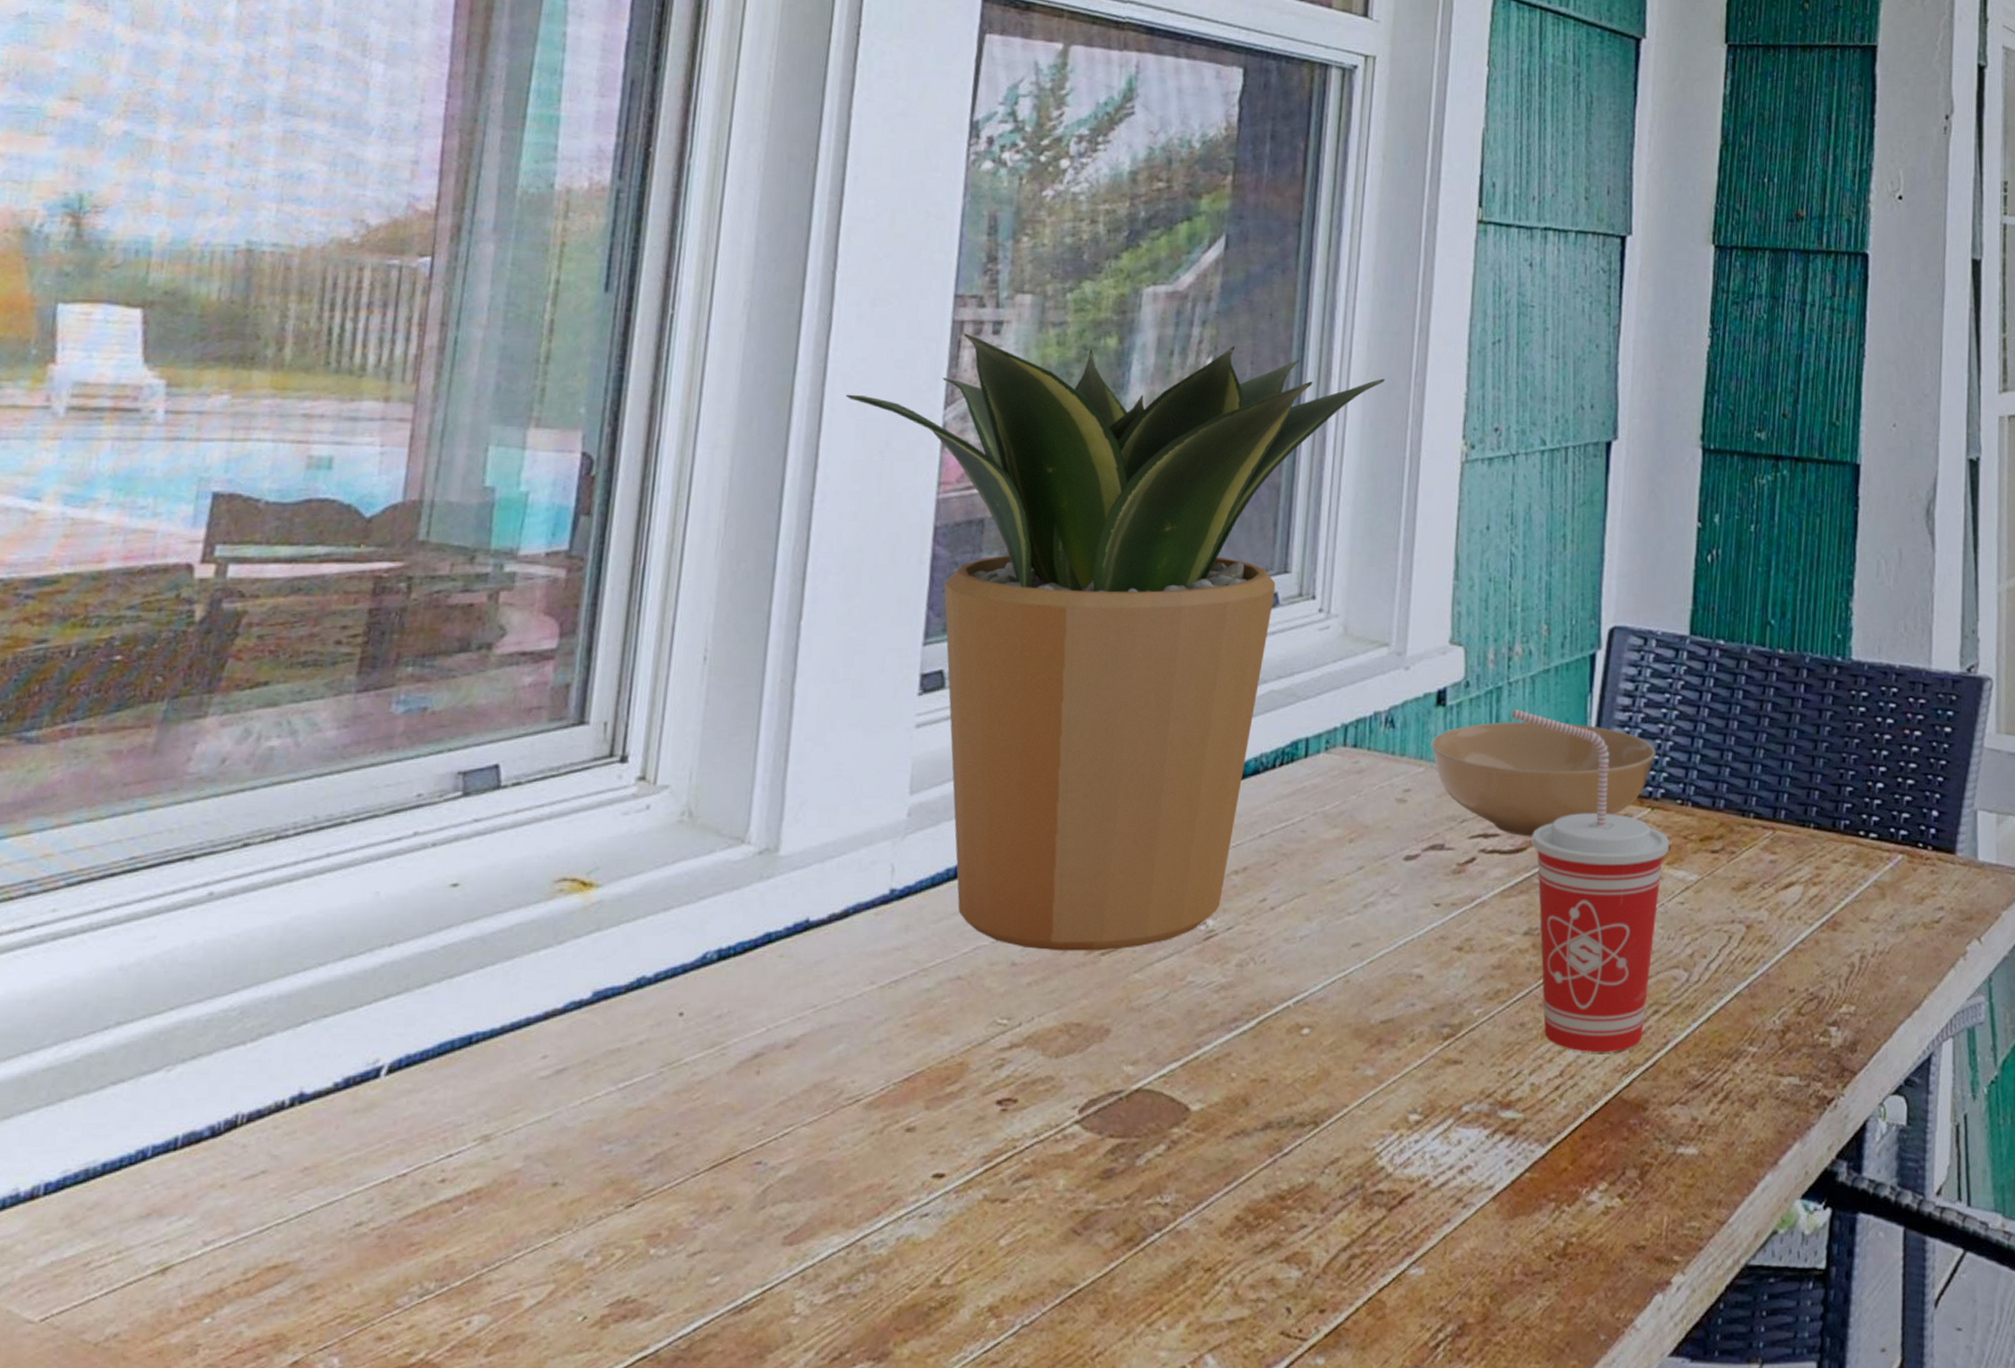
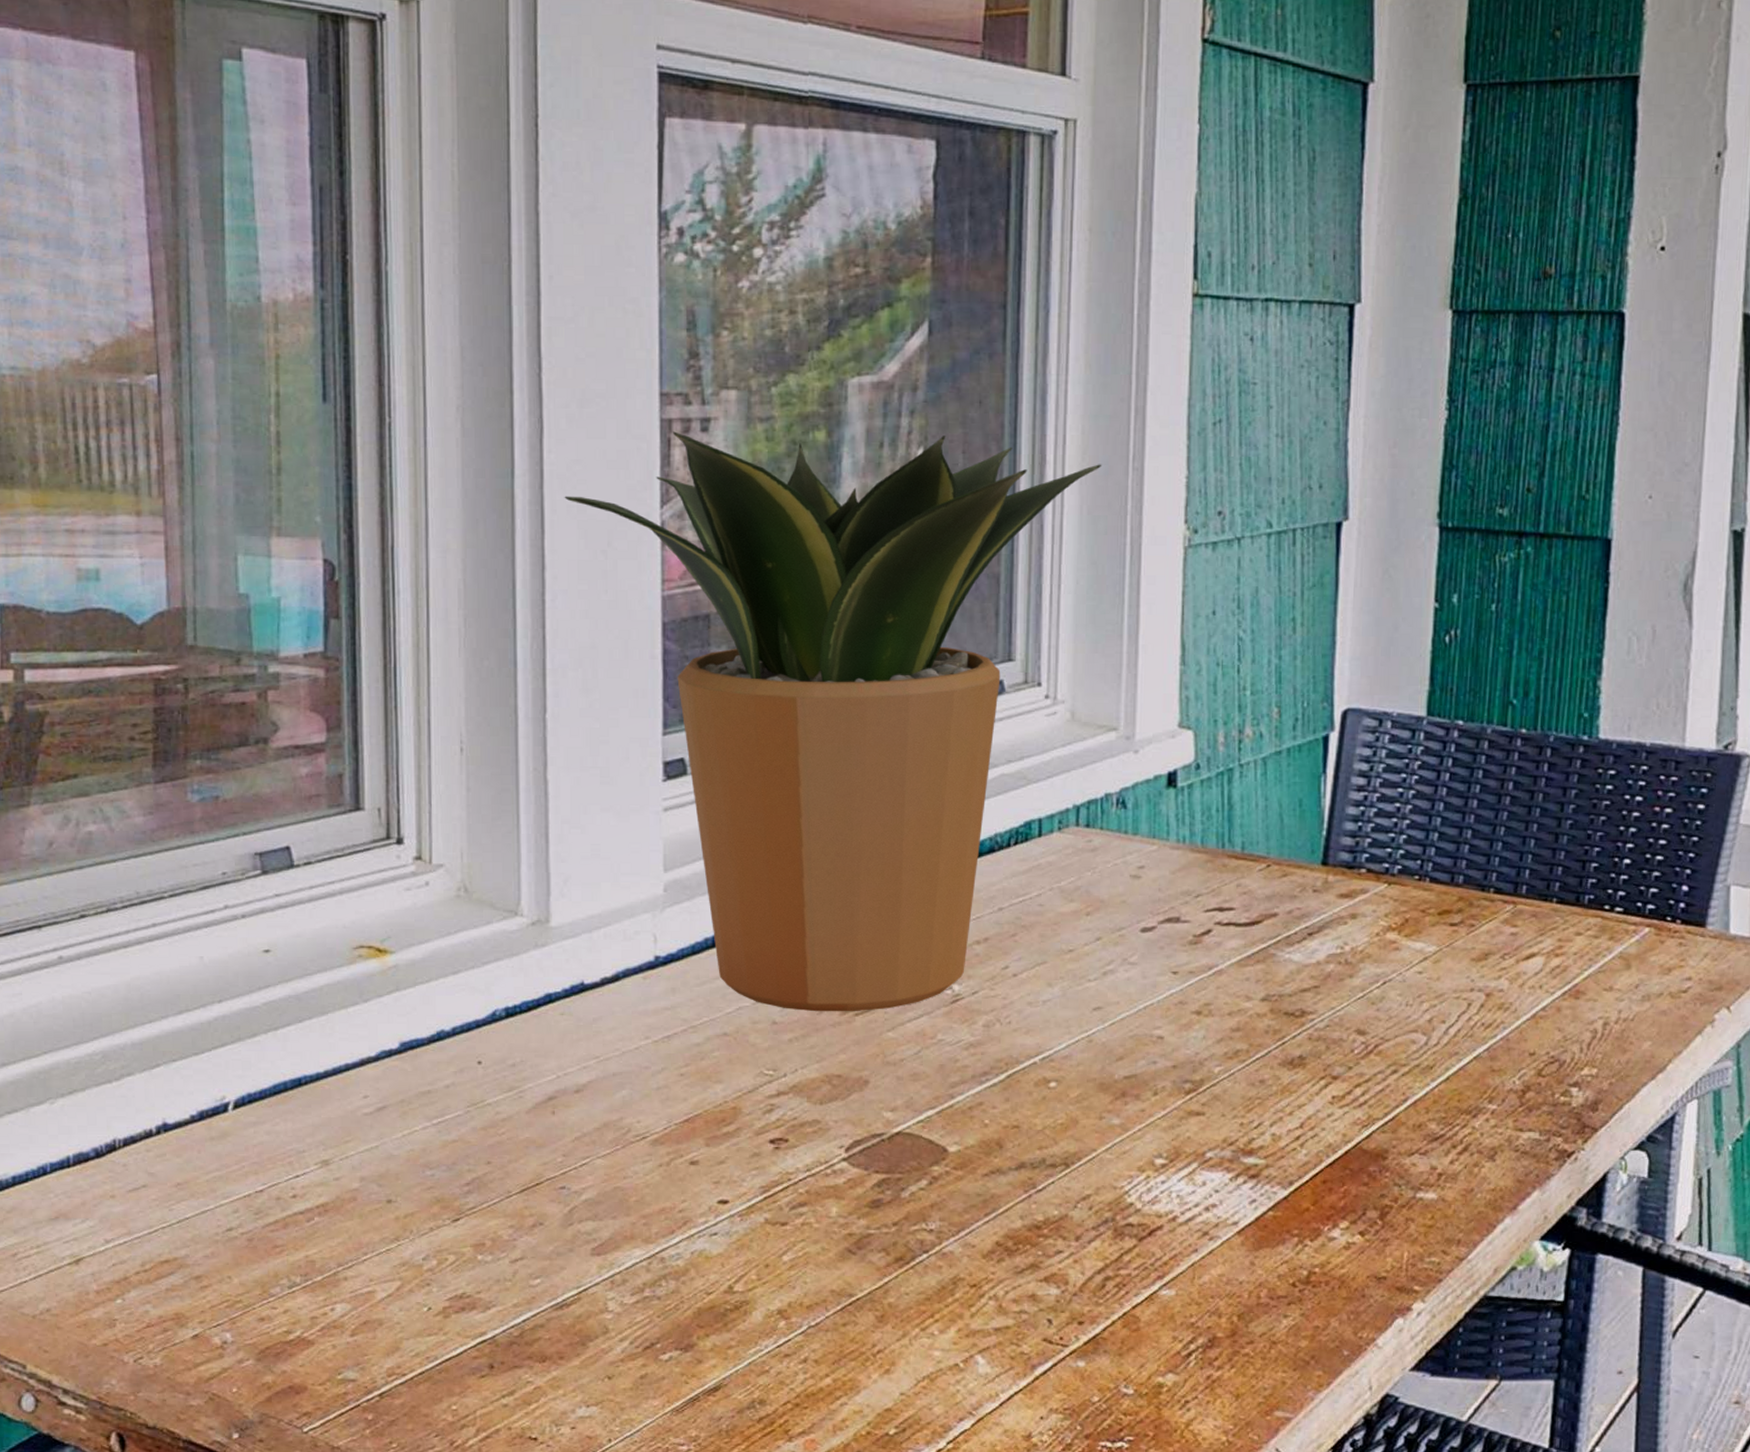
bowl: present [1430,721,1656,837] -> none [1162,802,1393,911]
beverage cup: present [1510,708,1670,1052] -> none [1243,789,1407,1107]

